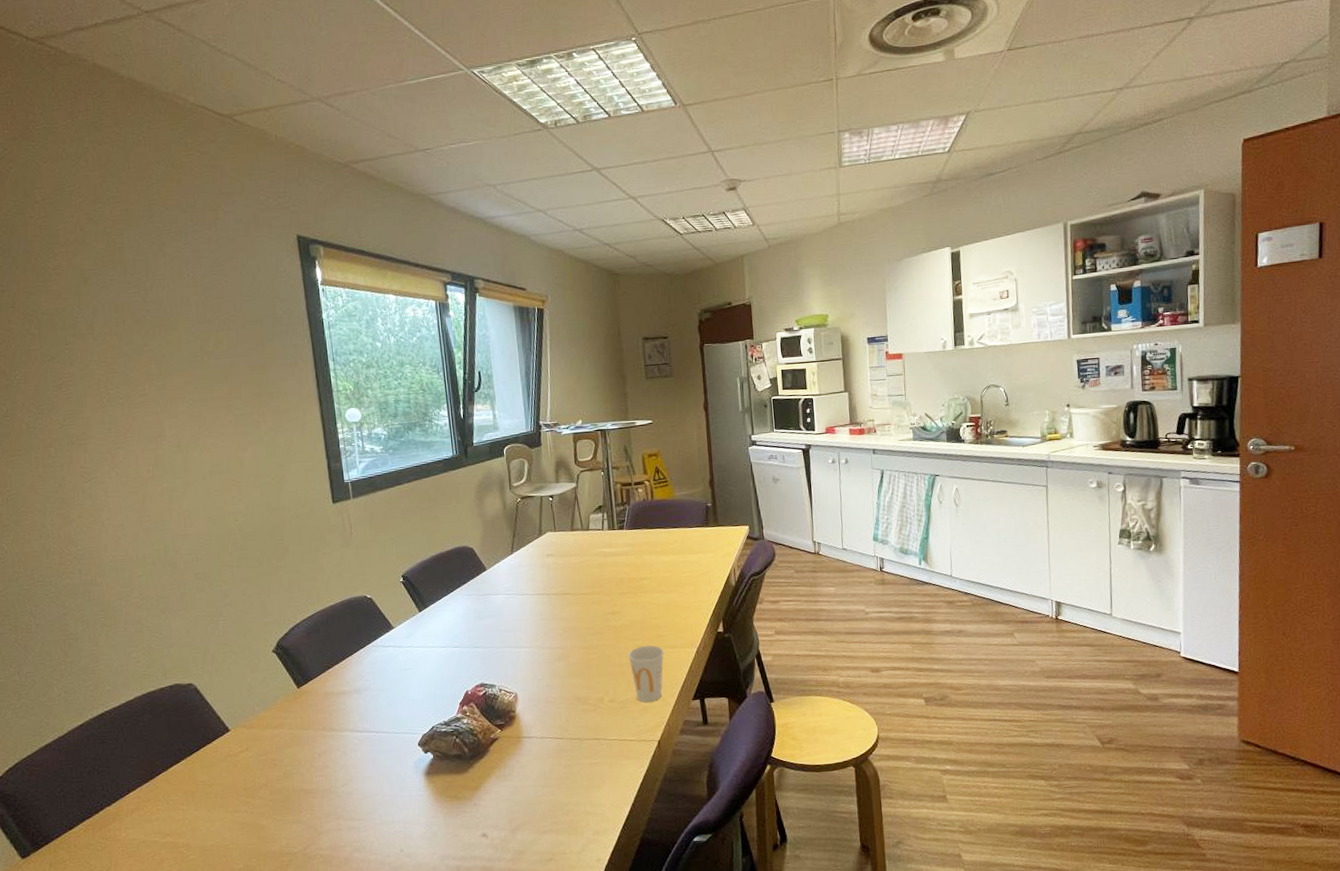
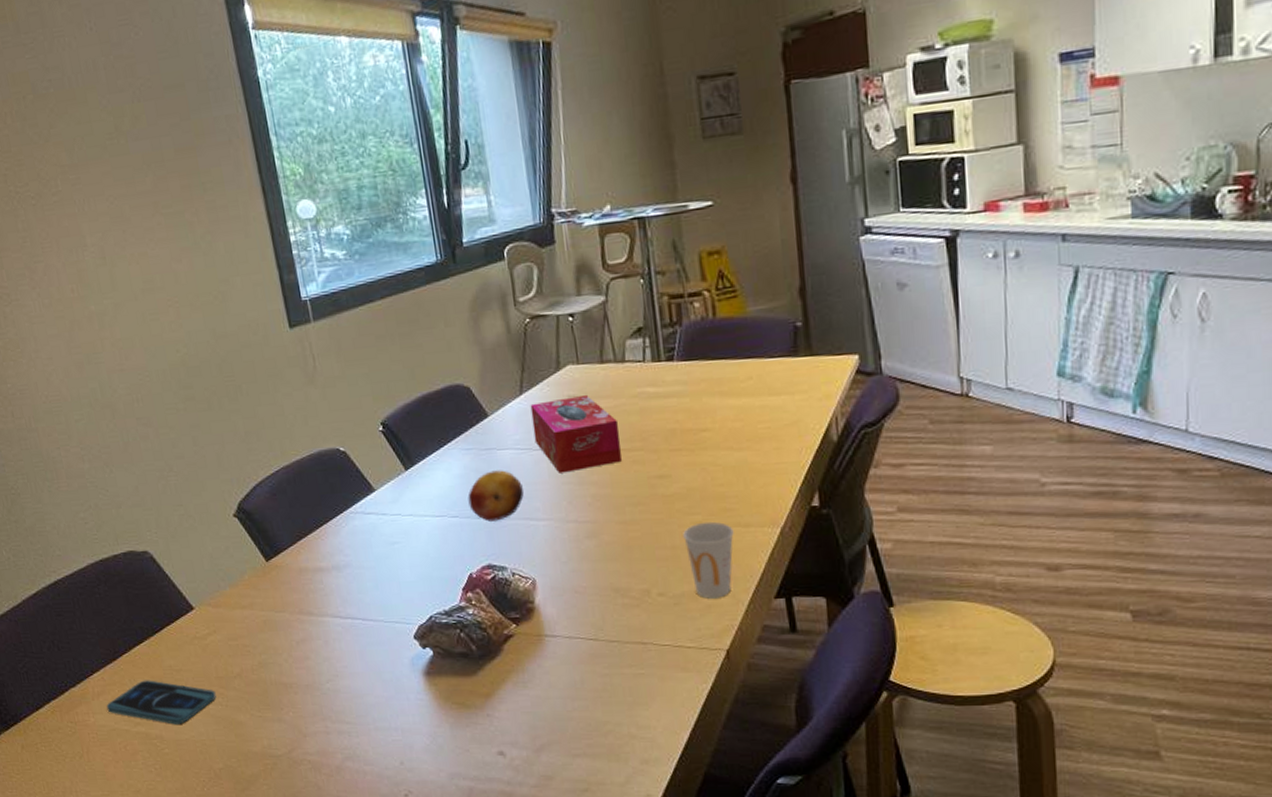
smartphone: none [138,795,243,833] -> present [106,680,216,724]
fruit: none [467,610,511,650] -> present [468,470,524,521]
tissue box: none [518,553,585,612] -> present [530,394,622,473]

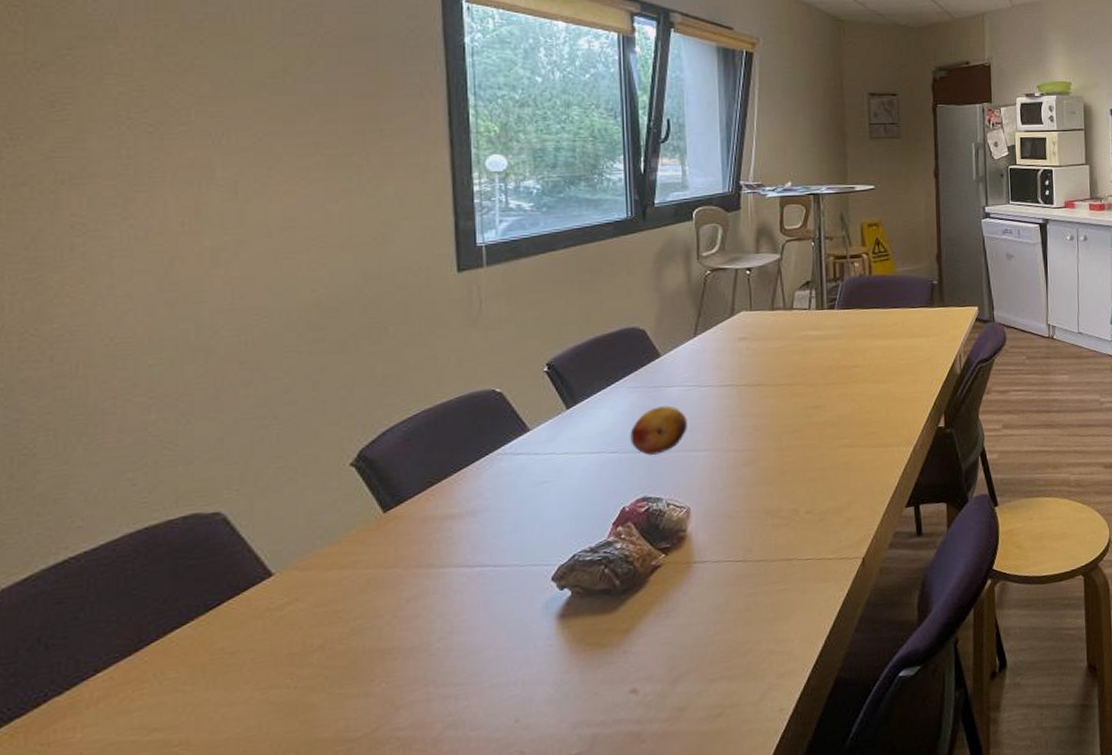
smartphone: present [106,680,216,724] -> none [107,670,283,723]
tissue box: present [530,394,622,473] -> none [702,336,783,407]
cup: present [683,521,734,599] -> none [832,444,875,512]

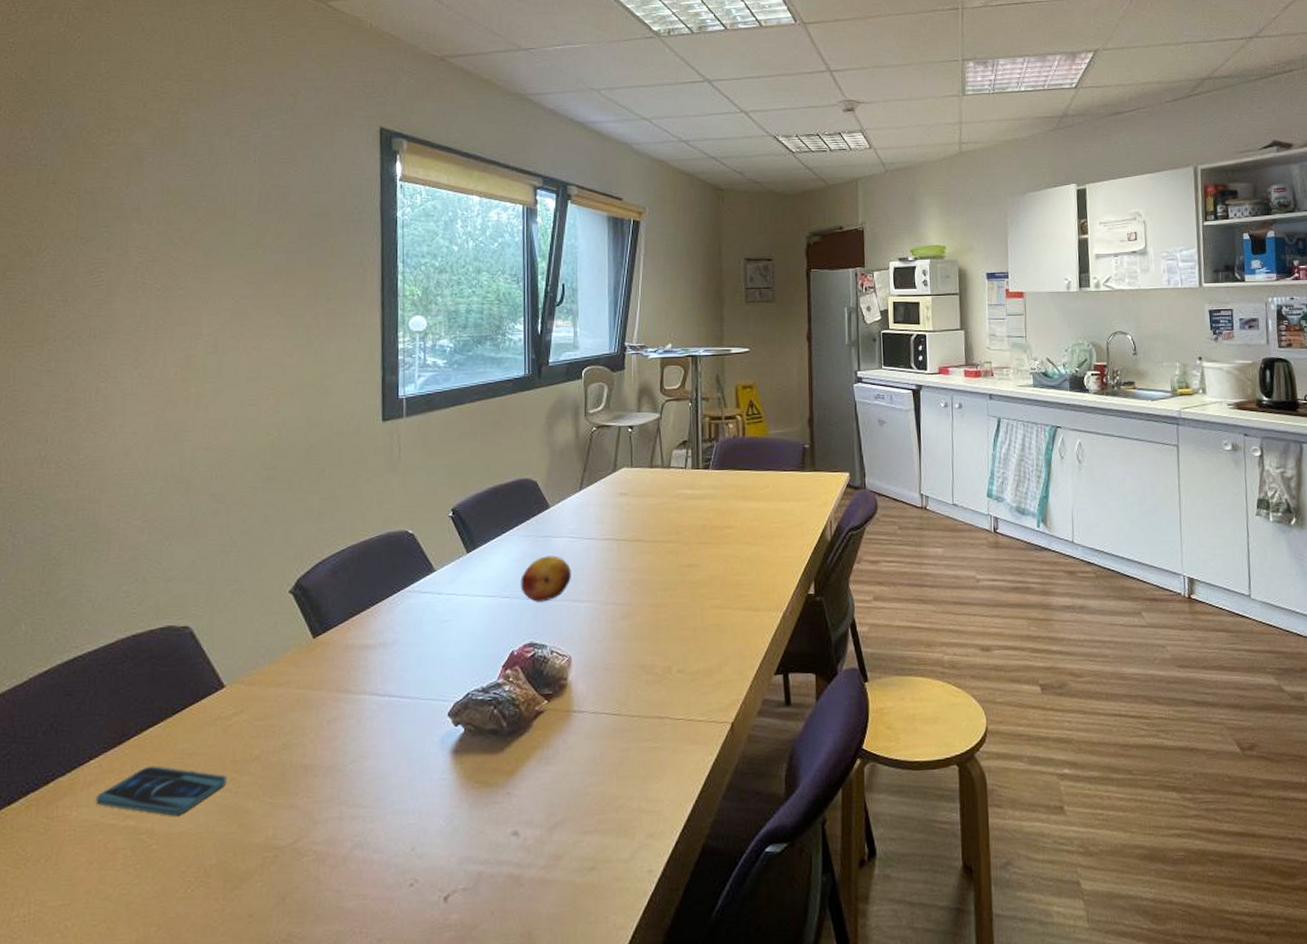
smartphone: none [107,670,283,723] -> present [95,766,227,816]

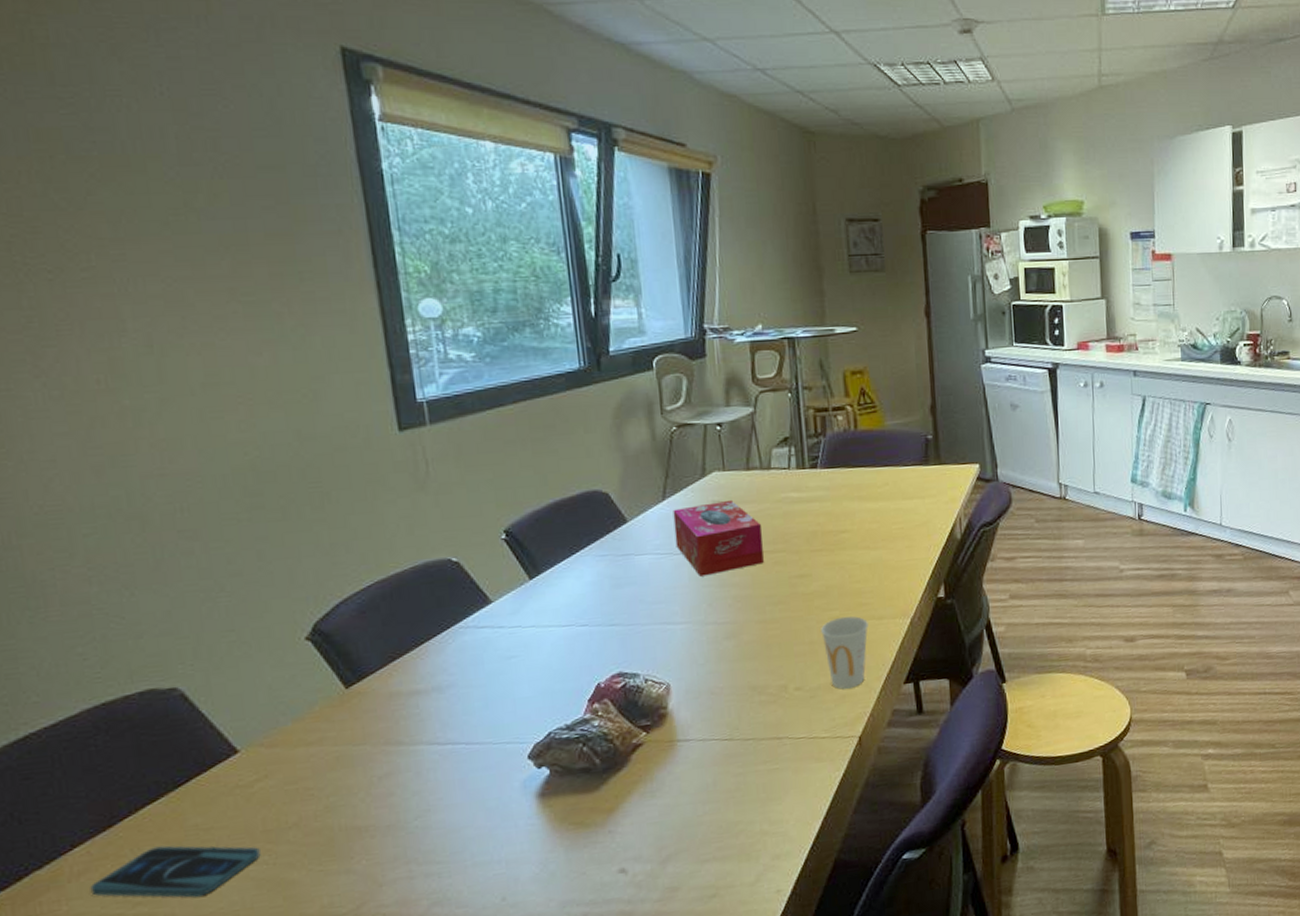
fruit: present [520,555,571,602] -> none [600,575,662,628]
tissue box: none [587,493,660,560] -> present [673,499,764,577]
cup: none [704,606,745,675] -> present [821,616,869,689]

